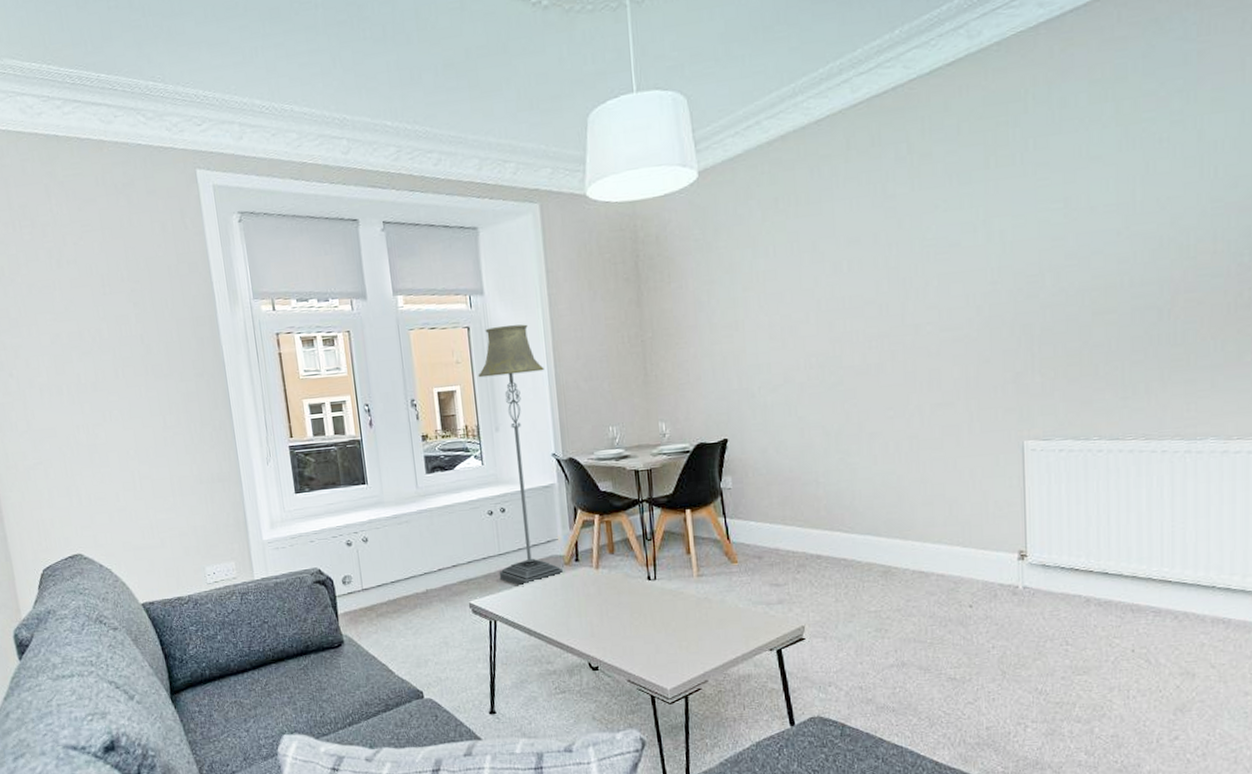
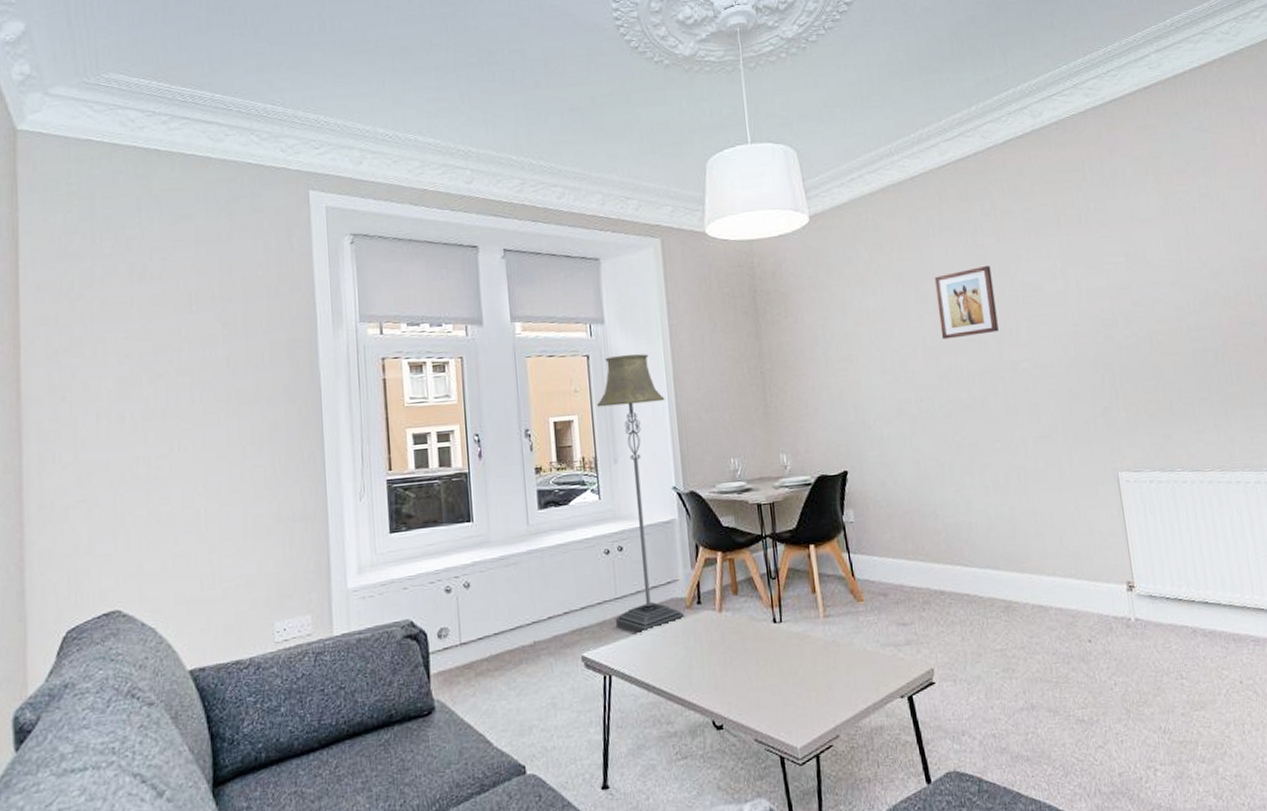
wall art: none [834,218,903,303] -> present [934,265,999,340]

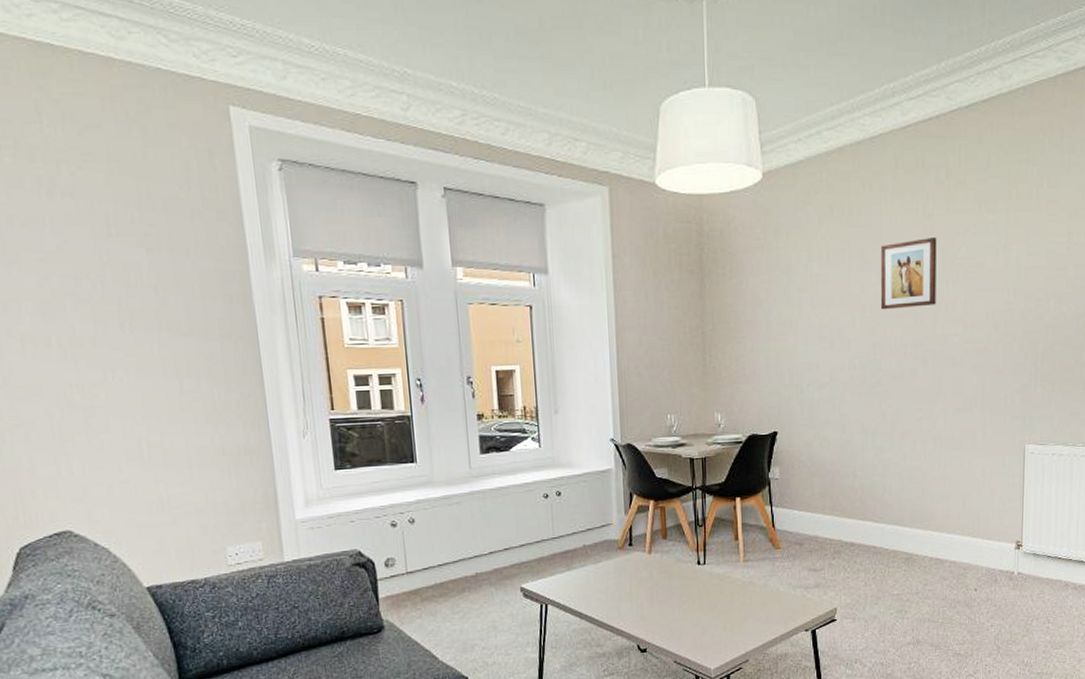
floor lamp: present [596,354,684,635] -> none [538,307,616,571]

